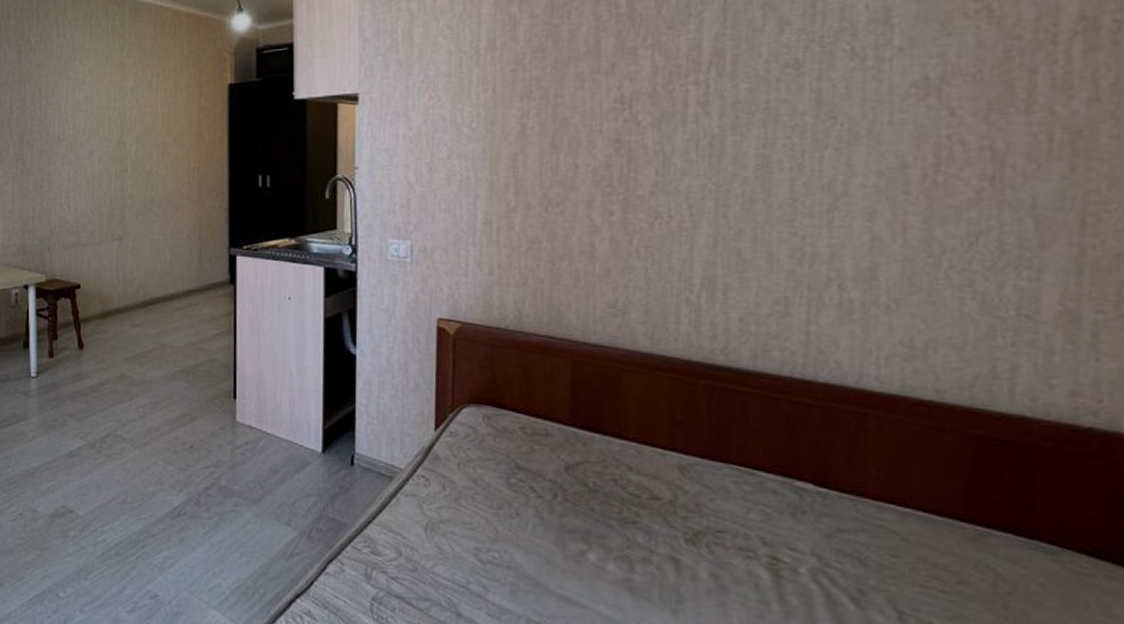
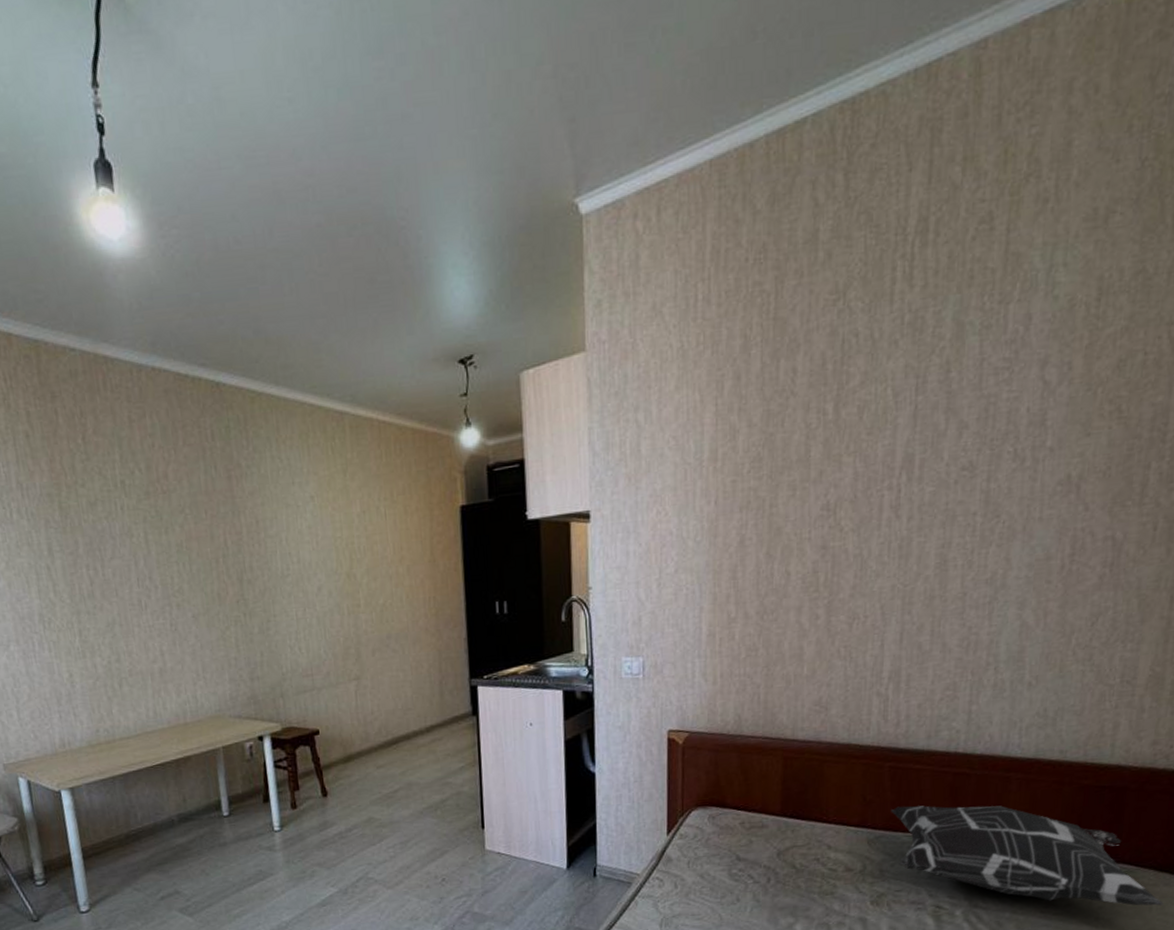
decorative pillow: none [708,432,1107,604] -> present [891,805,1164,906]

